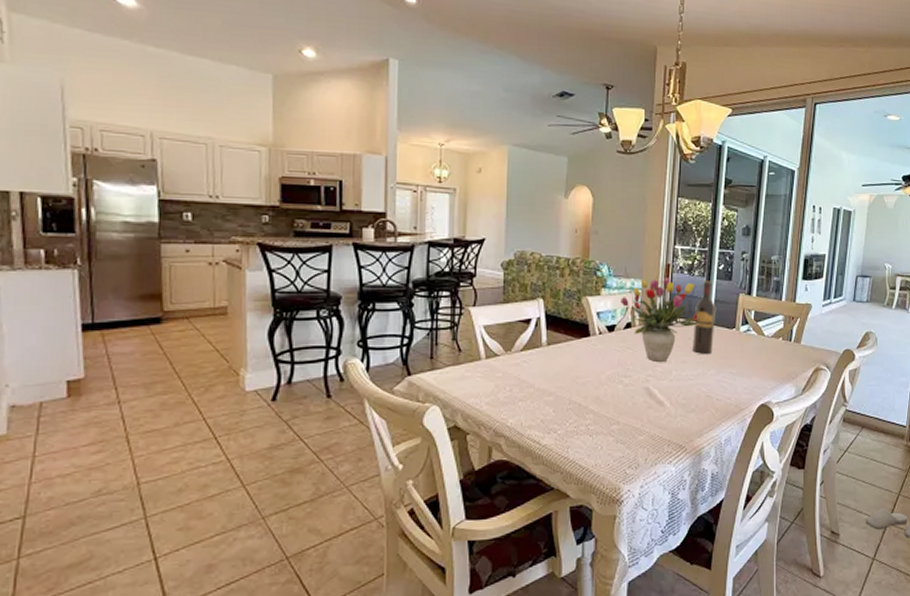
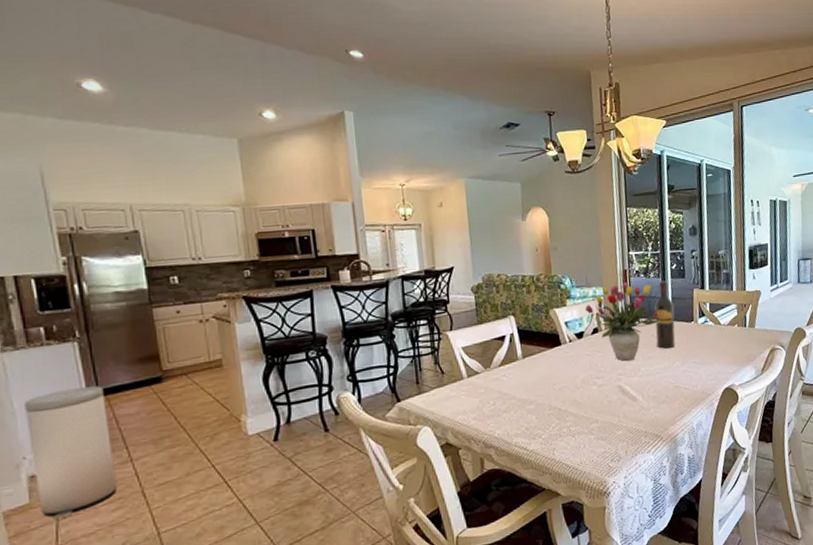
pedal bin: none [13,317,102,456] -> present [24,386,118,520]

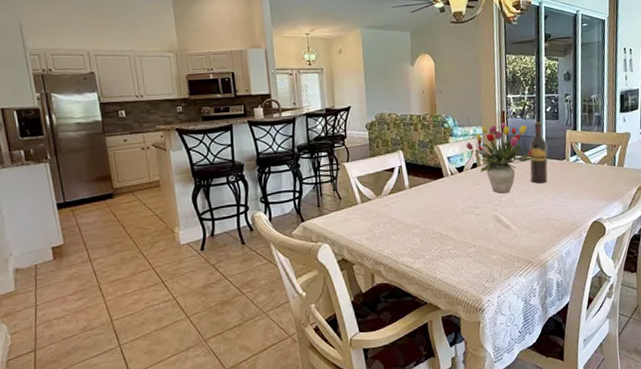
pedal bin: present [24,386,118,520] -> none [10,199,80,305]

